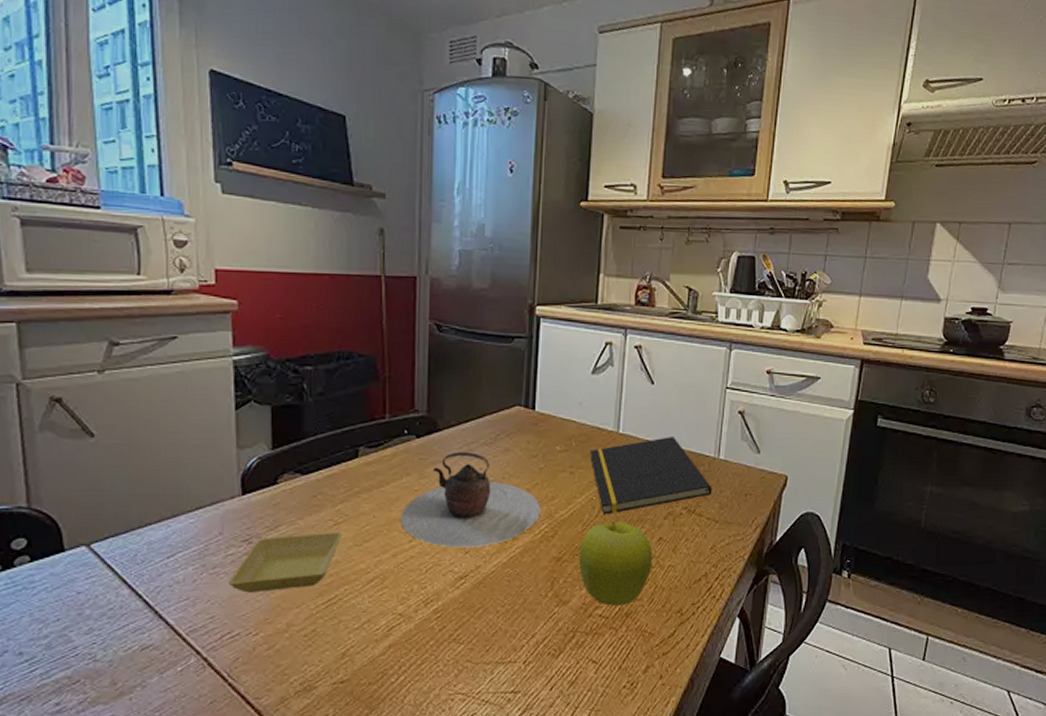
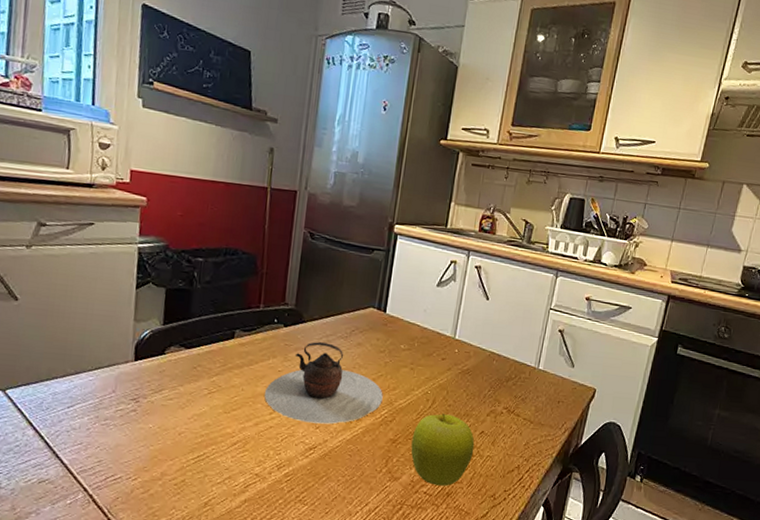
saucer: present [229,531,342,593] -> none [116,398,215,445]
notepad: present [589,437,712,515] -> none [428,346,531,408]

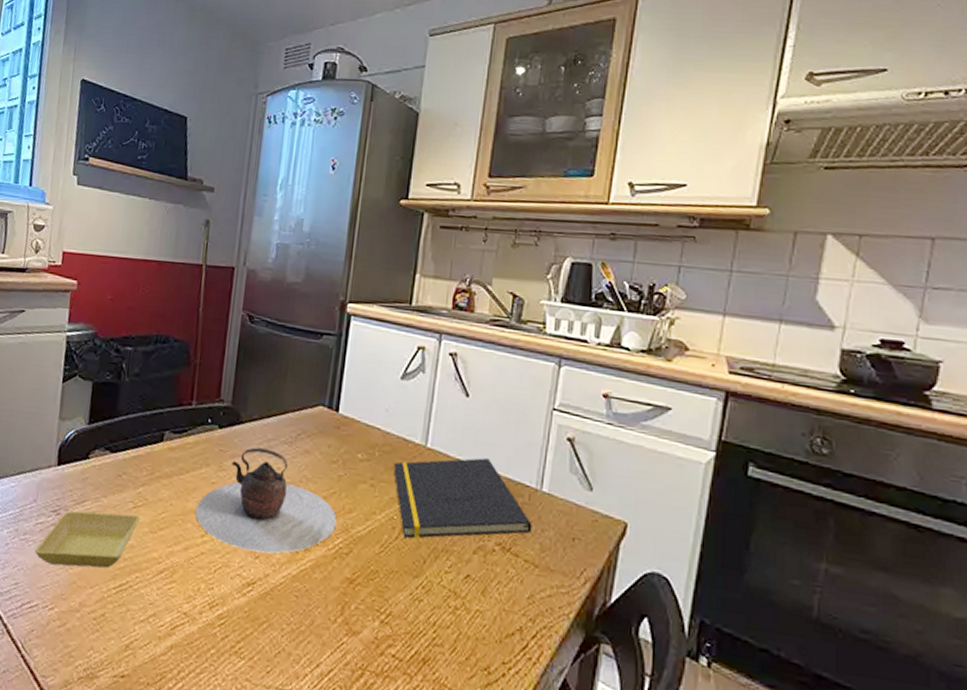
saucer: none [116,398,215,445] -> present [35,510,140,569]
fruit: present [411,413,475,486] -> none [373,546,458,649]
notepad: none [428,346,531,408] -> present [393,458,532,539]

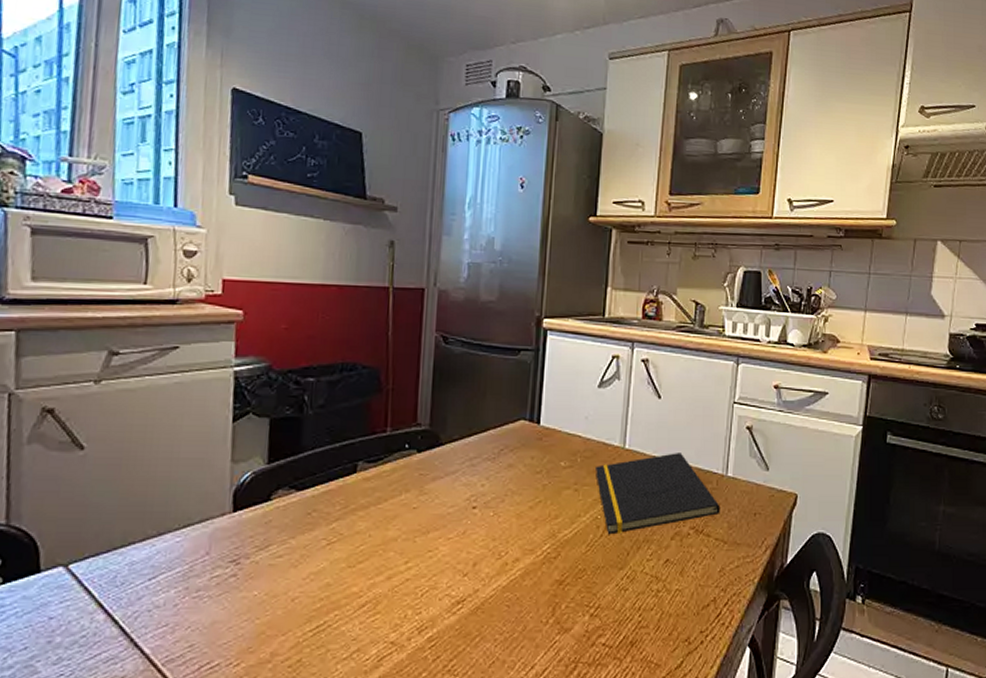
saucer: present [35,510,140,569] -> none [212,551,336,619]
teapot: present [195,447,337,554] -> none [396,468,543,570]

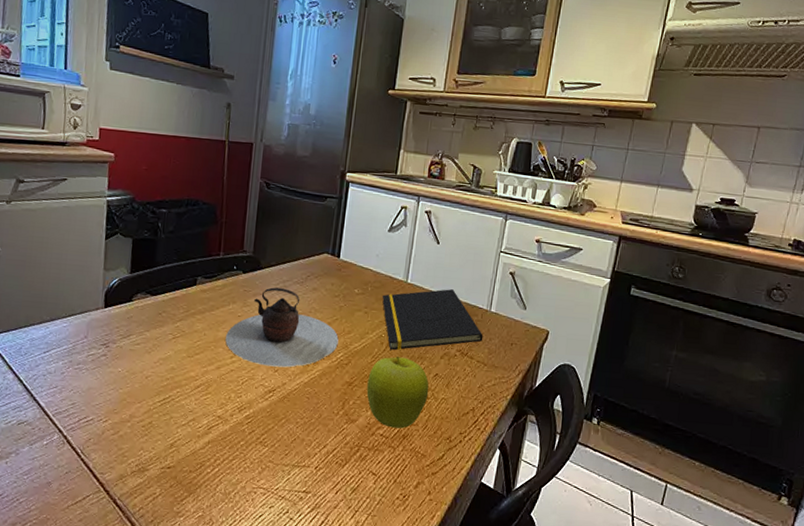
teapot: none [396,468,543,570] -> present [225,287,339,368]
fruit: none [582,541,659,634] -> present [366,356,429,429]

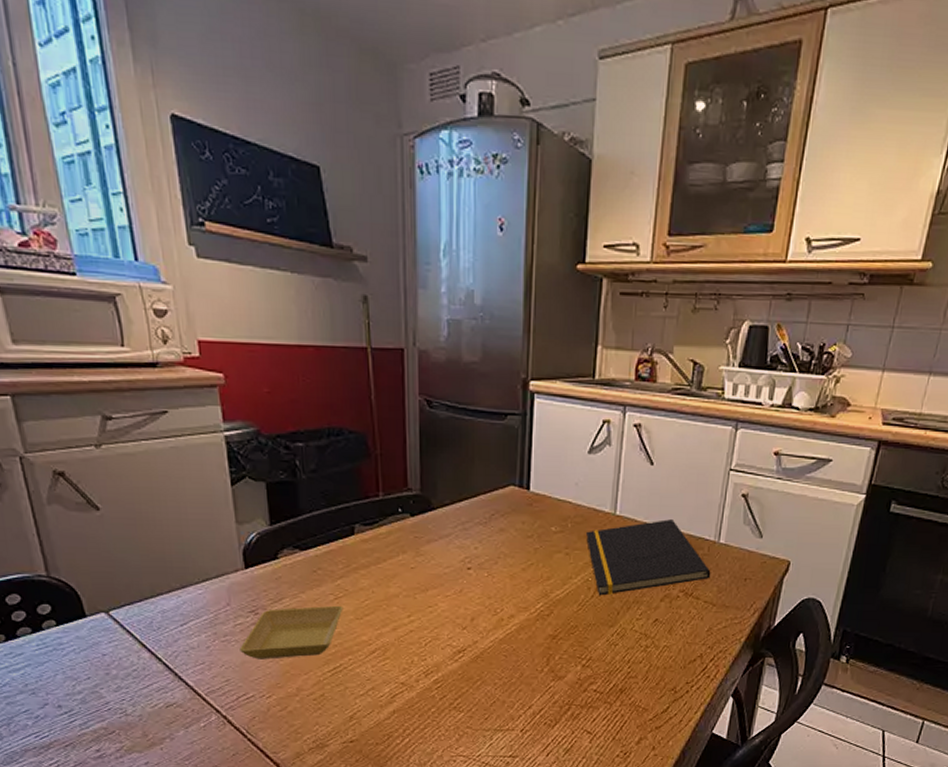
saucer: none [88,343,179,388] -> present [240,605,343,660]
teapot: present [225,287,339,368] -> none [398,531,536,624]
fruit: present [366,356,429,429] -> none [574,601,648,682]

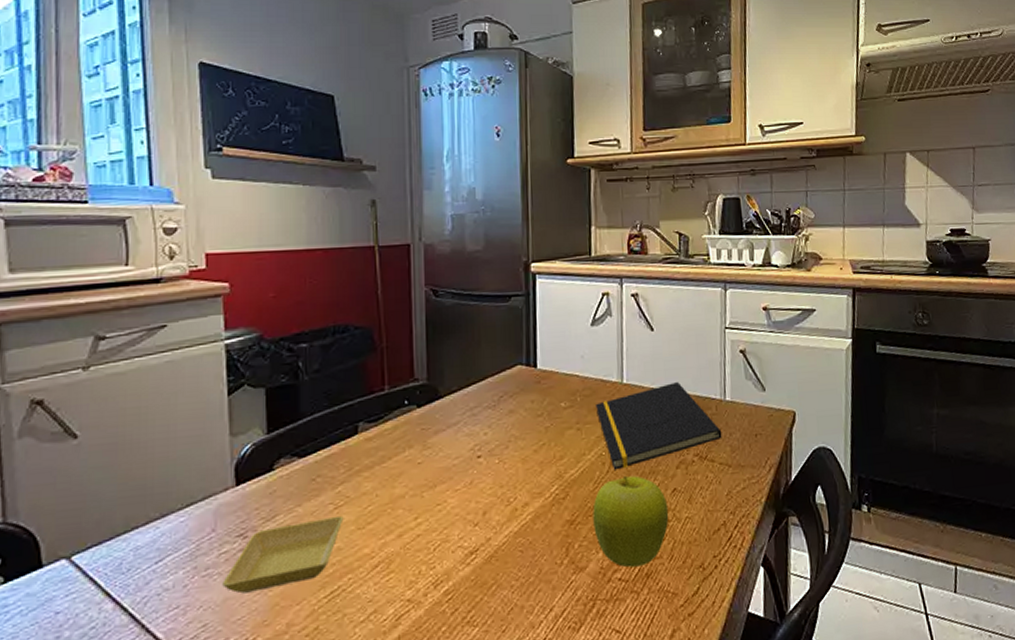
fruit: none [574,601,648,682] -> present [592,475,669,568]

